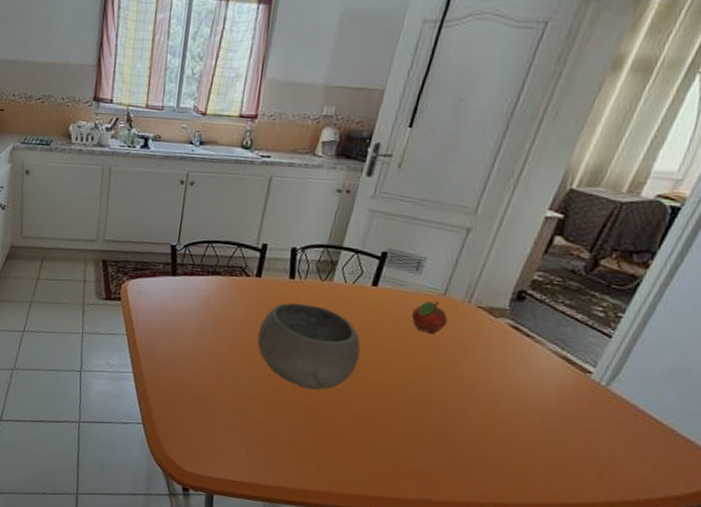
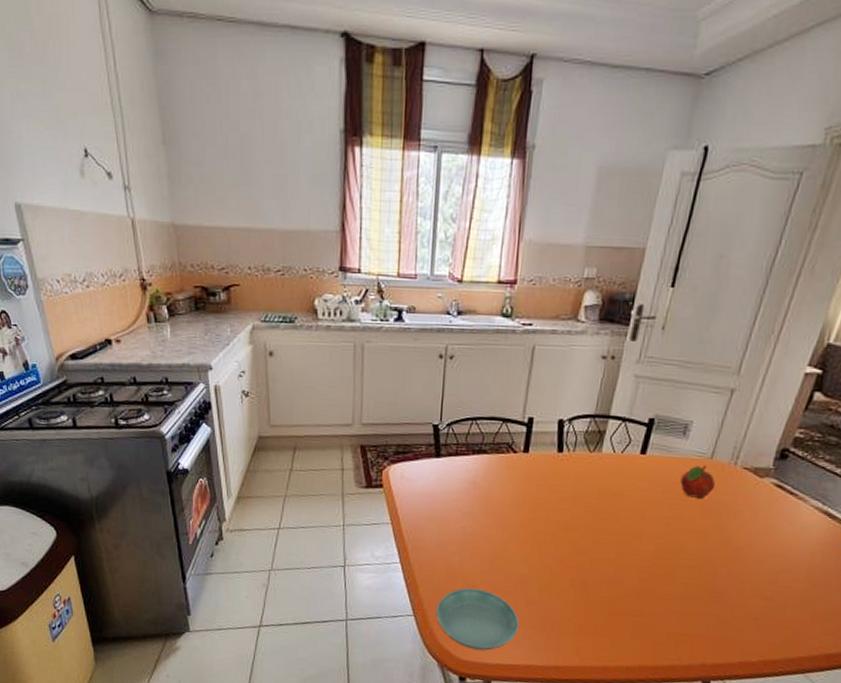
saucer: none [163,401,244,465] -> present [435,588,519,651]
bowl: present [257,302,361,390] -> none [527,476,632,565]

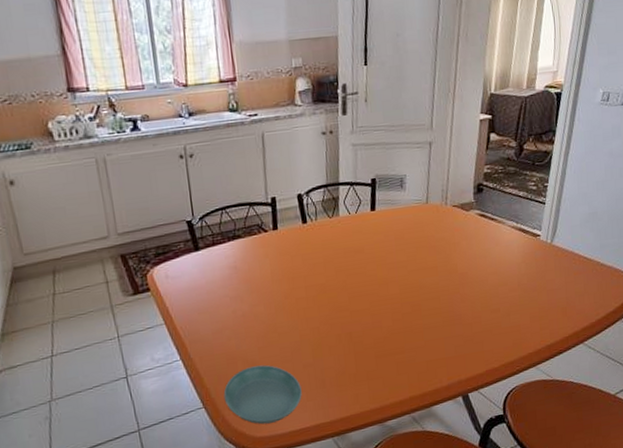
fruit: present [680,465,716,500] -> none [407,210,435,240]

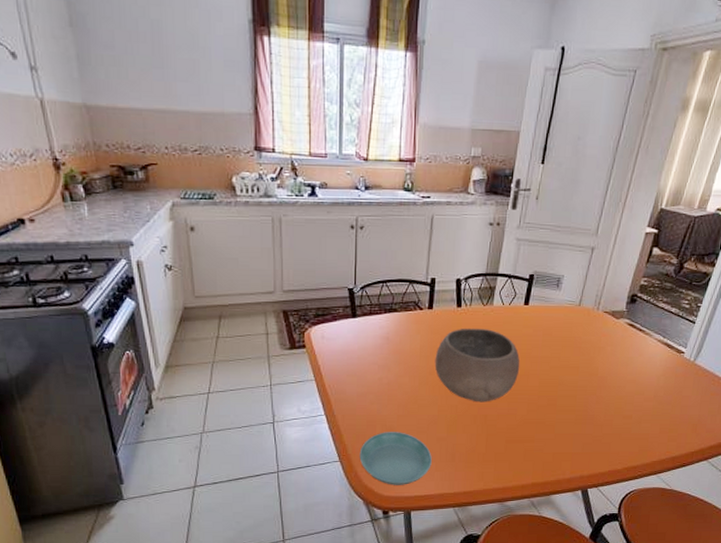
bowl: none [287,241,378,320] -> present [434,328,520,403]

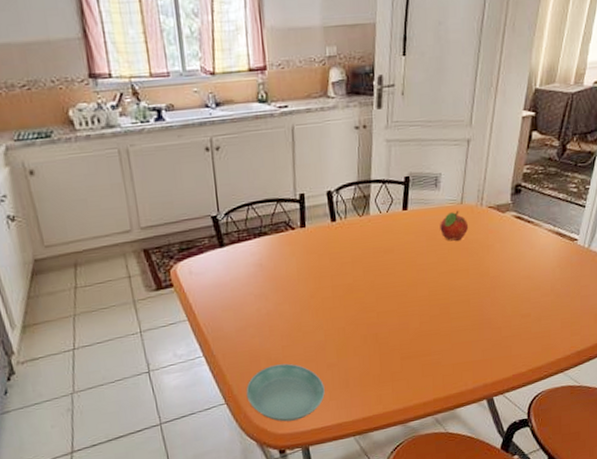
bowl: present [434,328,520,403] -> none [314,241,407,321]
fruit: none [556,311,584,340] -> present [440,210,469,242]

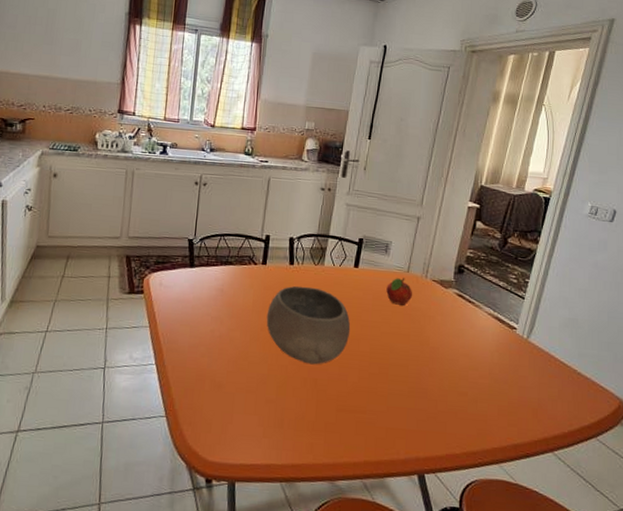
saucer: present [246,363,325,422] -> none [186,388,260,451]
bowl: none [314,241,407,321] -> present [266,286,351,365]

